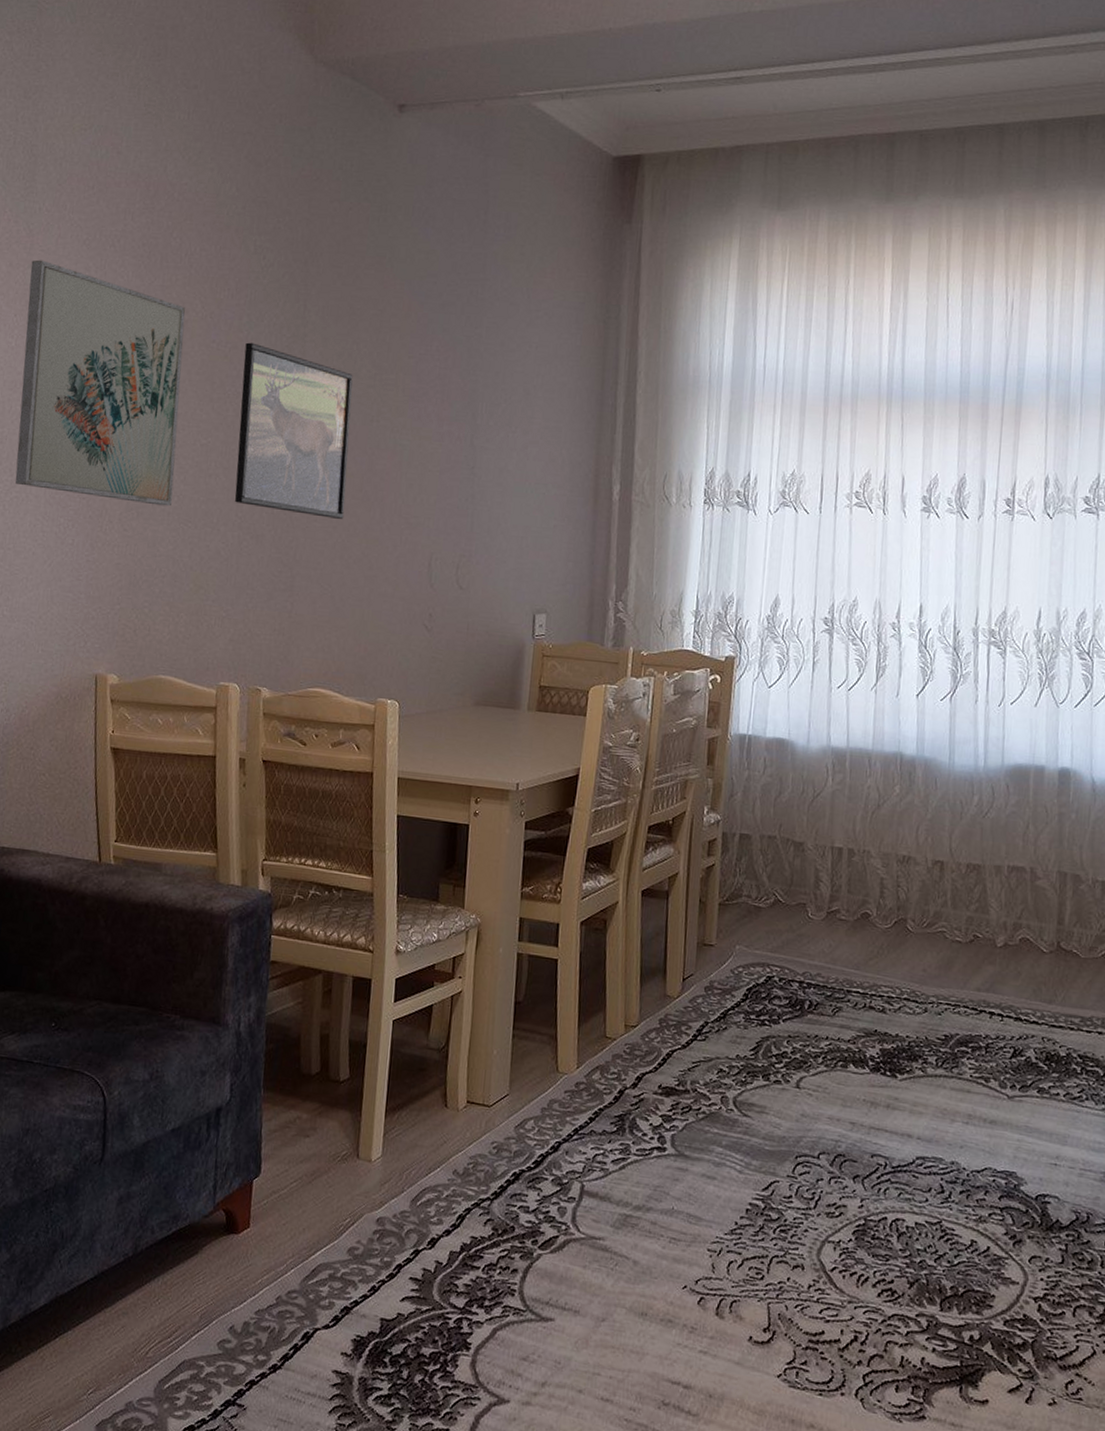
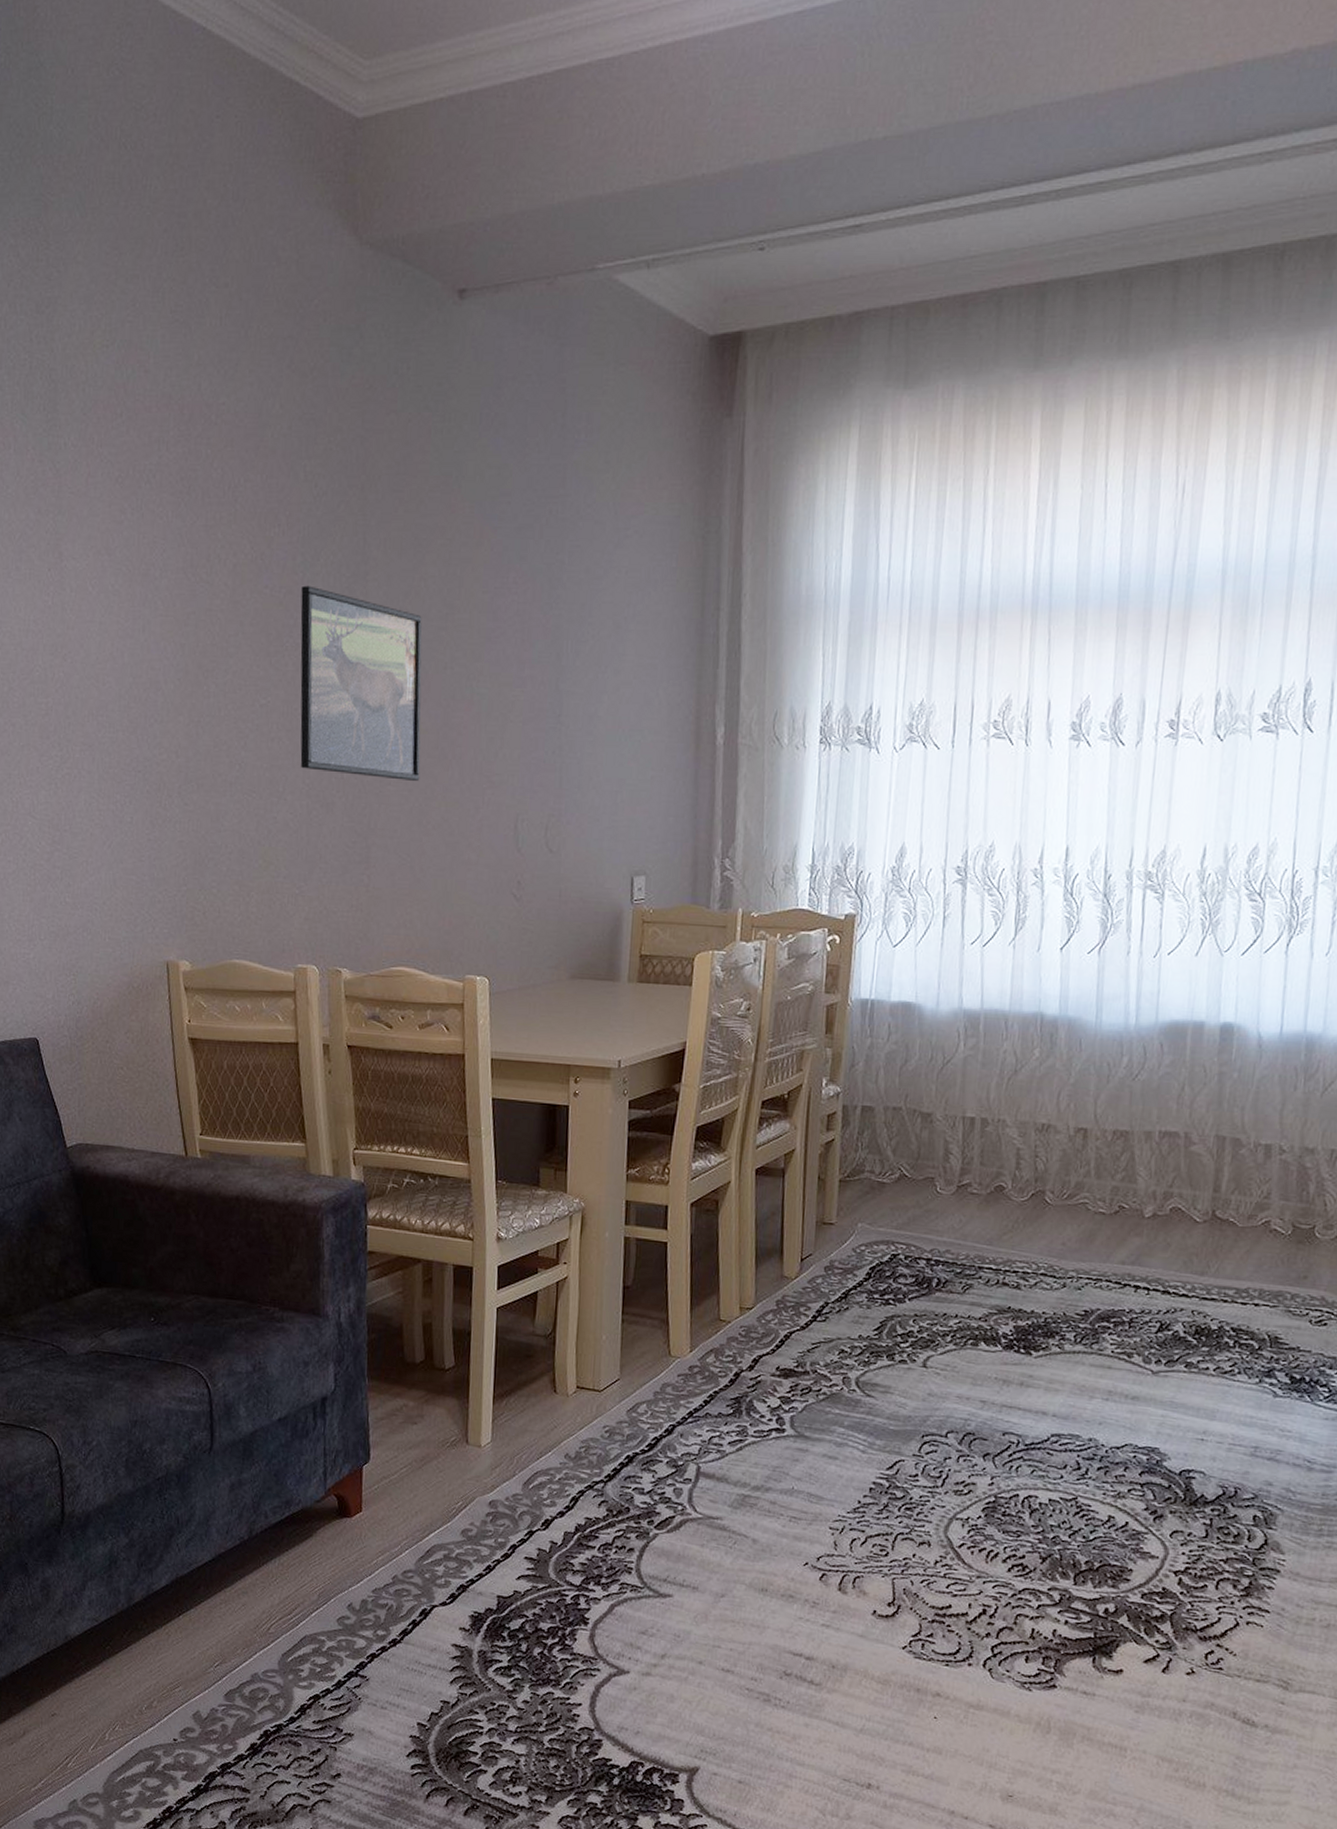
wall art: present [15,259,186,507] -> none [61,504,234,776]

